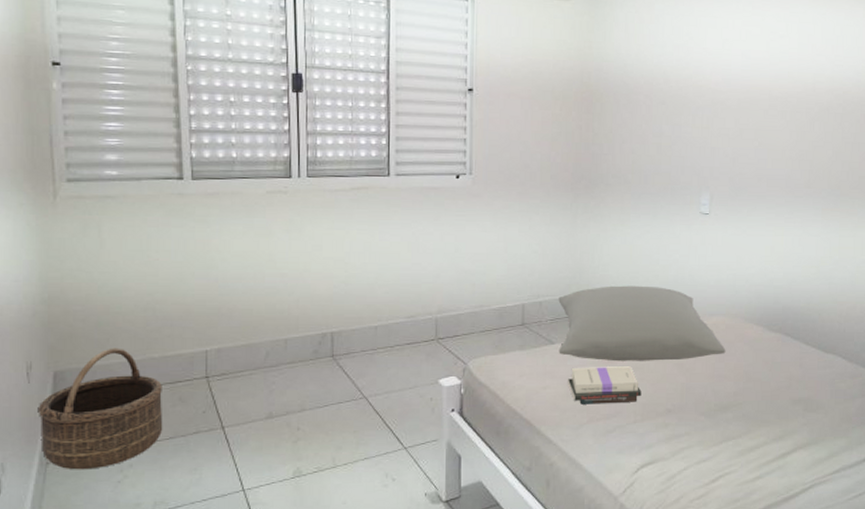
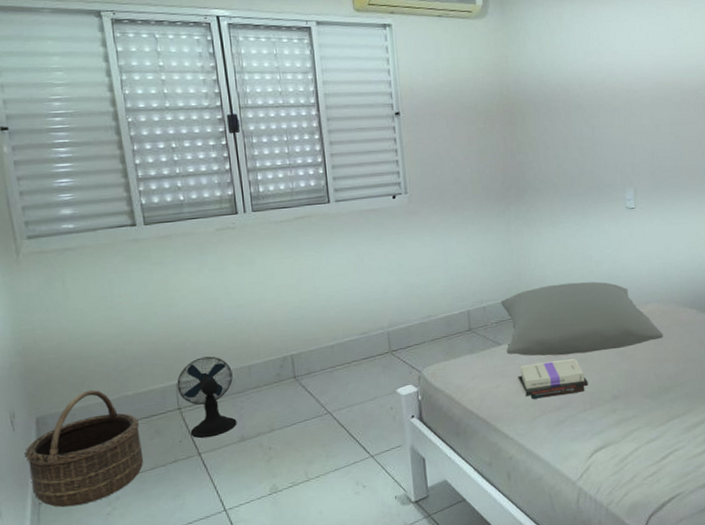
fan: none [207,325,267,411] -> present [177,356,237,438]

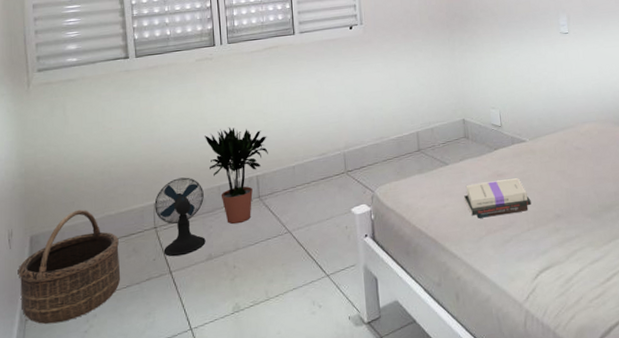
potted plant: none [230,303,303,405] -> present [205,127,268,224]
pillow: present [501,281,664,356] -> none [447,102,602,176]

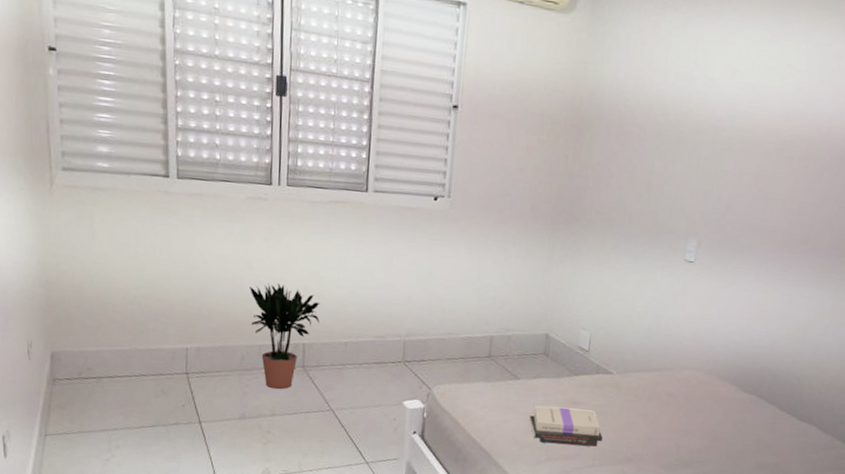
basket: present [19,209,121,324] -> none [38,335,147,446]
fan: present [154,177,206,257] -> none [187,326,243,408]

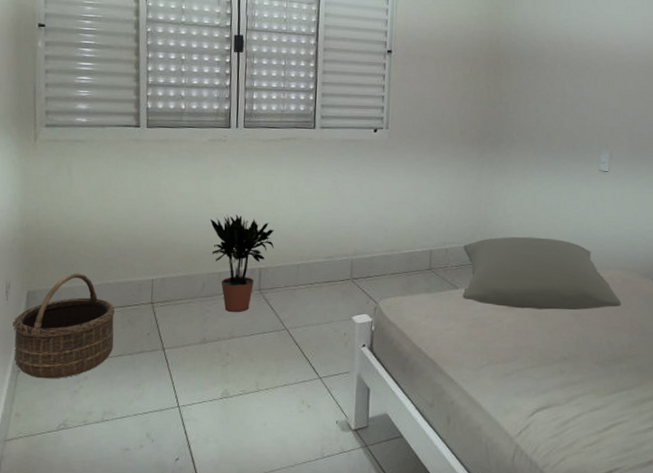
basket: none [38,335,147,446] -> present [14,273,115,379]
pillow: none [523,327,695,411] -> present [462,236,621,310]
books: present [528,406,603,447] -> none [469,312,539,348]

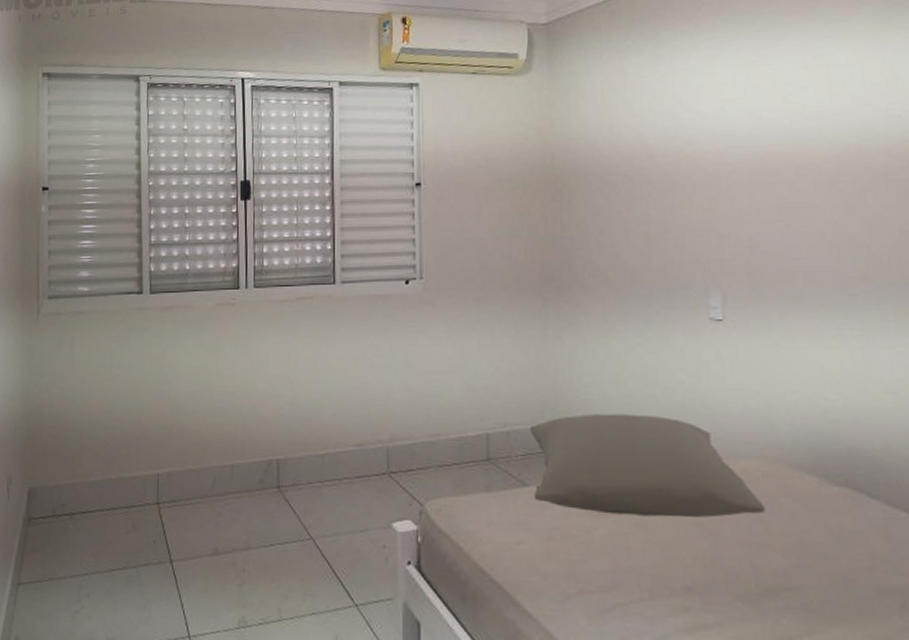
basket: present [14,273,115,379] -> none [14,466,118,596]
potted plant: present [210,214,275,312] -> none [220,392,293,516]

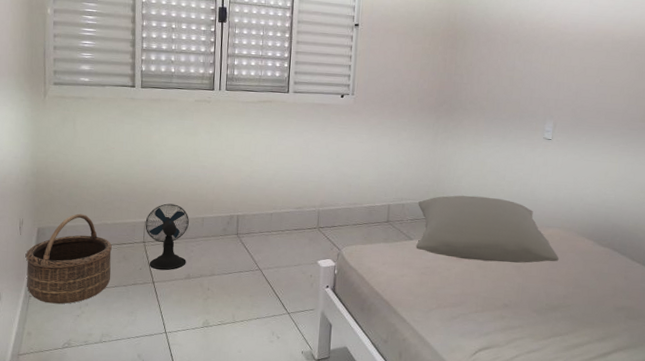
basket: none [14,466,118,596] -> present [26,213,112,304]
fan: none [159,447,214,544] -> present [145,203,189,271]

